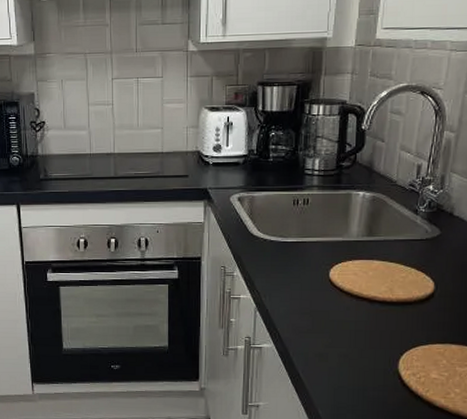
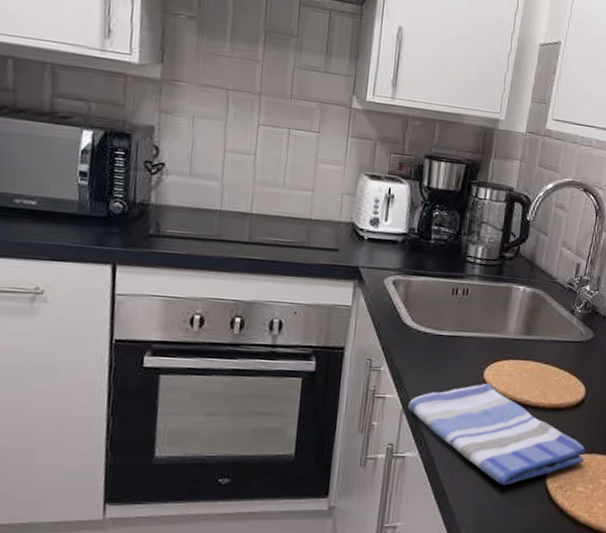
dish towel: none [261,283,438,372] -> present [408,384,586,485]

